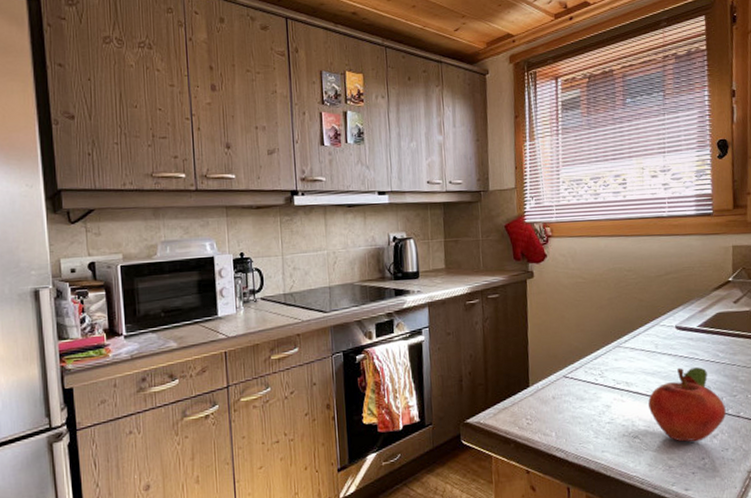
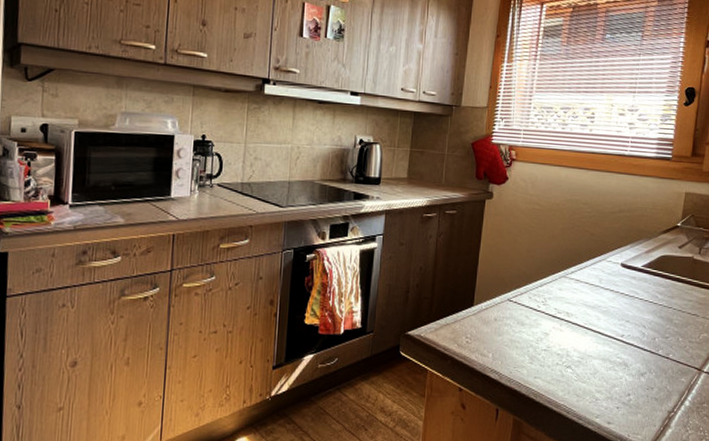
fruit: present [648,367,726,442] -> none [585,304,657,378]

